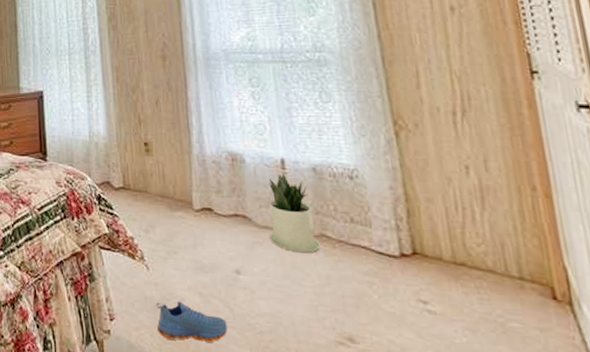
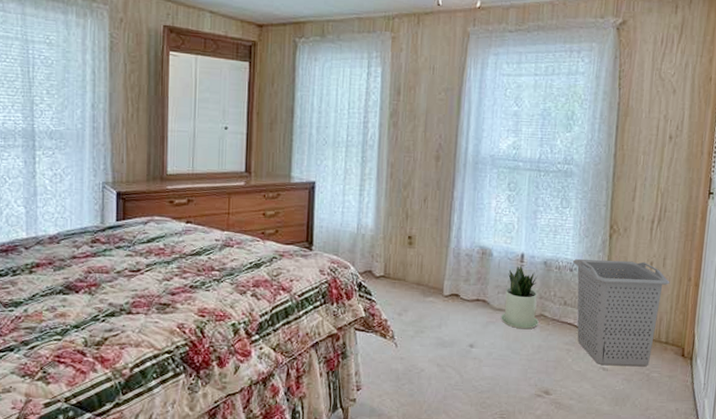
athletic shoe: present [156,301,228,343] -> none [397,371,456,403]
laundry basket: none [350,163,503,311] -> present [572,258,670,366]

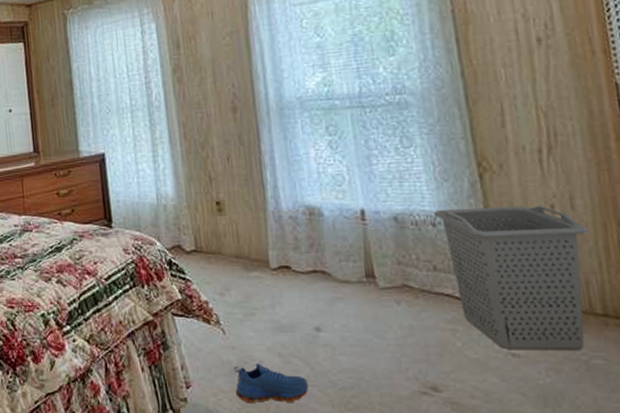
athletic shoe: none [397,371,456,403] -> present [234,363,309,404]
planter: present [500,266,539,330] -> none [348,225,403,305]

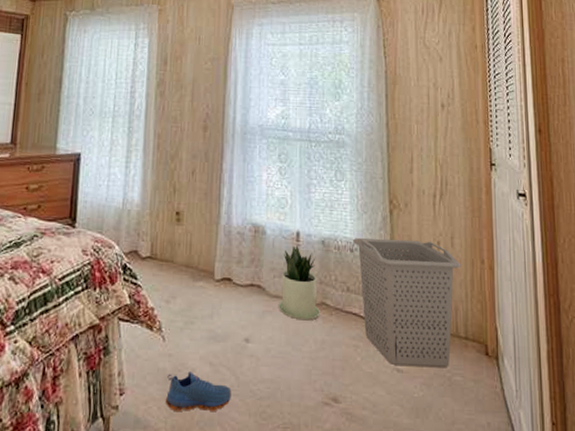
planter: none [348,225,403,305] -> present [277,245,320,321]

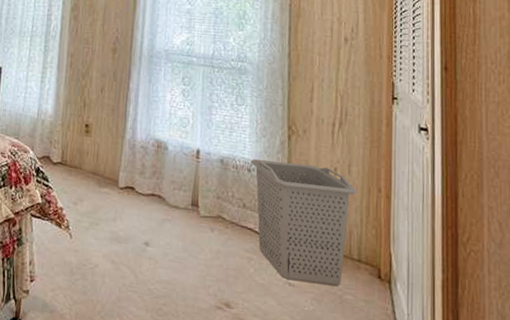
athletic shoe: present [165,372,232,412] -> none [70,267,131,305]
planter: present [277,245,320,321] -> none [176,162,217,231]

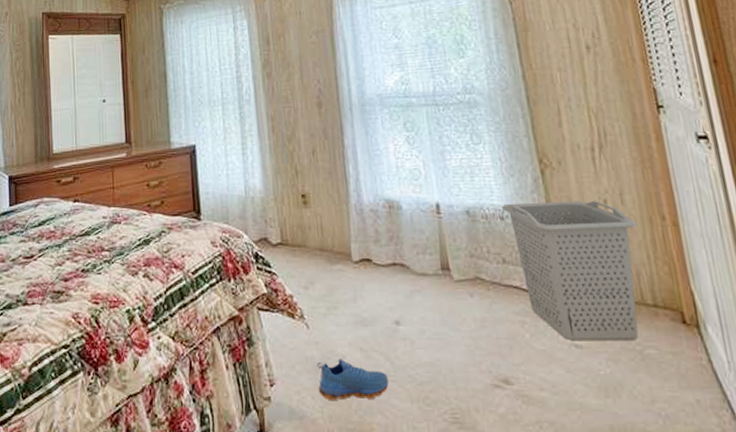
athletic shoe: none [70,267,131,305] -> present [317,359,389,401]

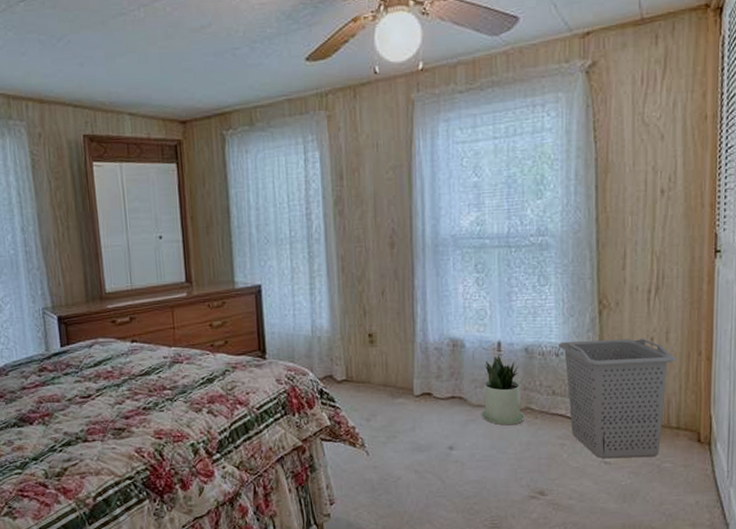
athletic shoe: present [317,359,389,401] -> none [374,480,438,515]
planter: none [425,218,476,298] -> present [480,355,525,426]

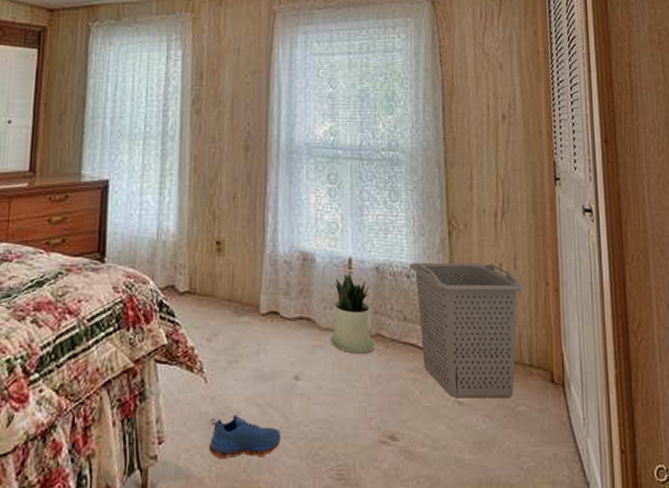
athletic shoe: none [374,480,438,515] -> present [208,415,281,459]

